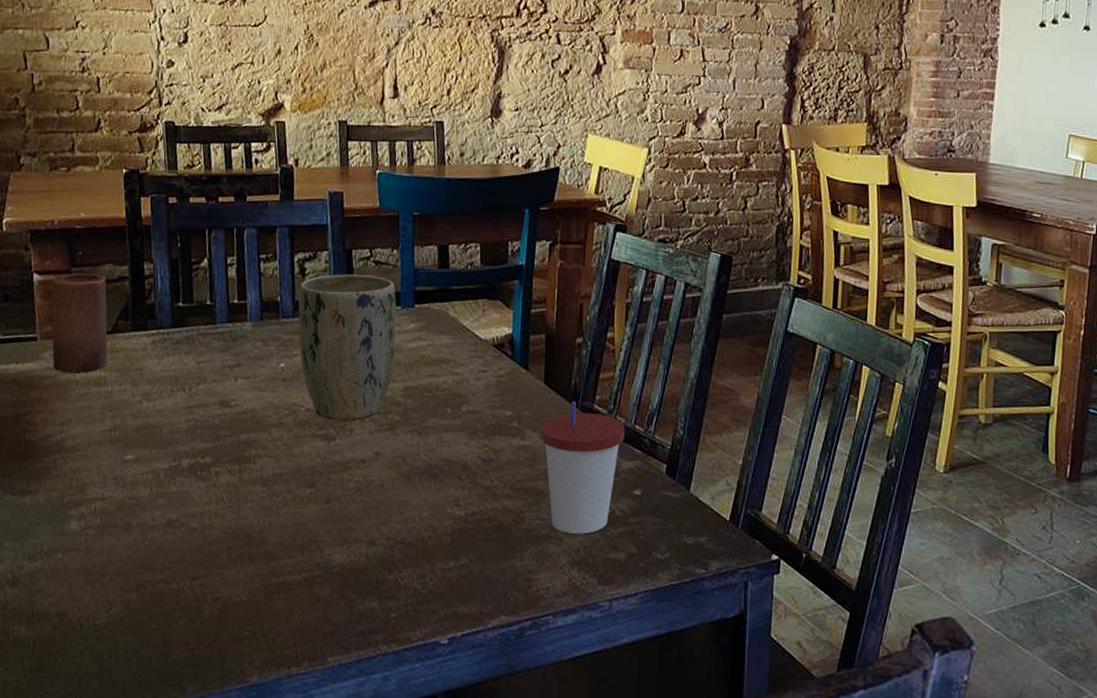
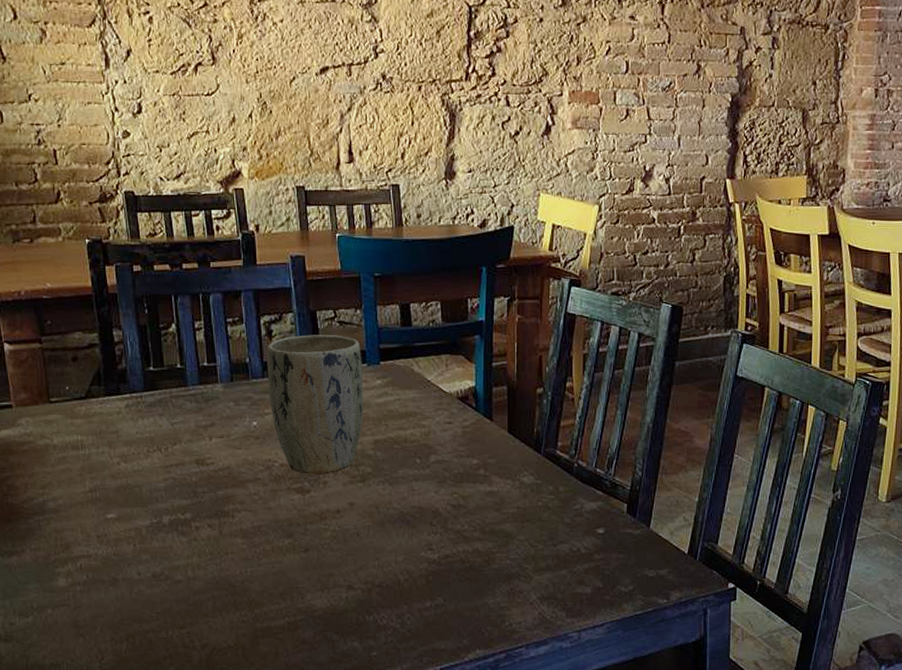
candle: present [51,273,108,373] -> none [22,341,83,438]
cup: present [540,401,625,534] -> none [506,448,586,572]

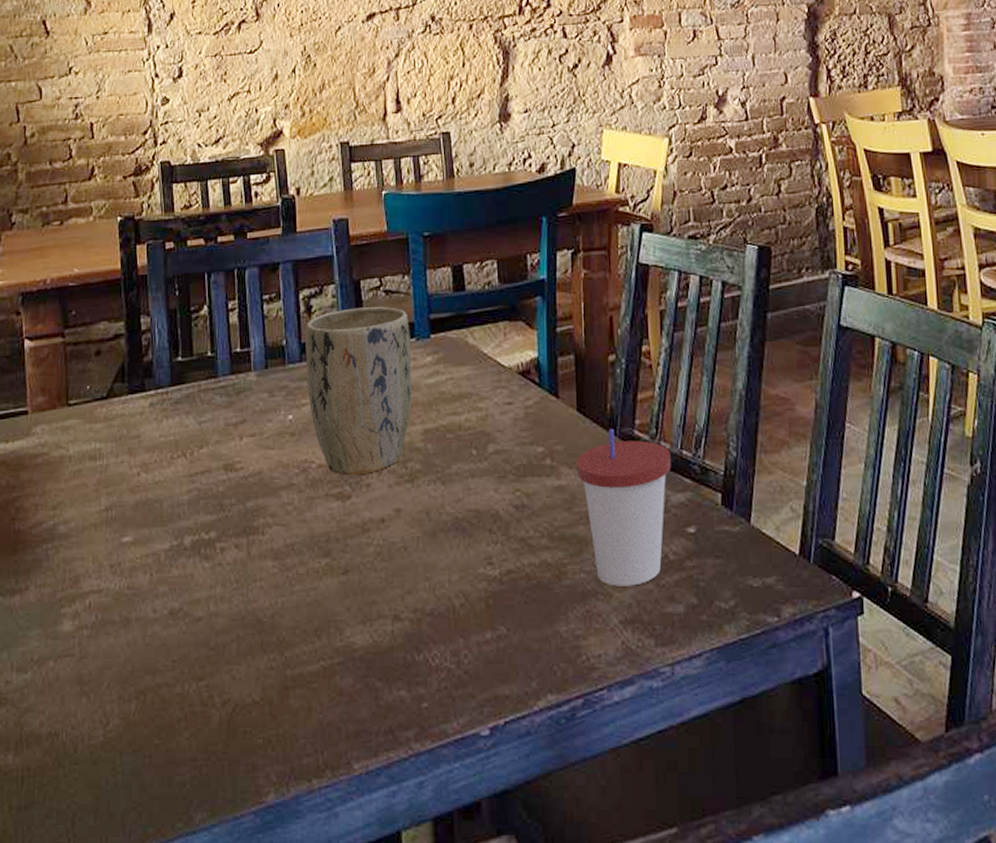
cup: none [506,448,586,572] -> present [576,428,671,586]

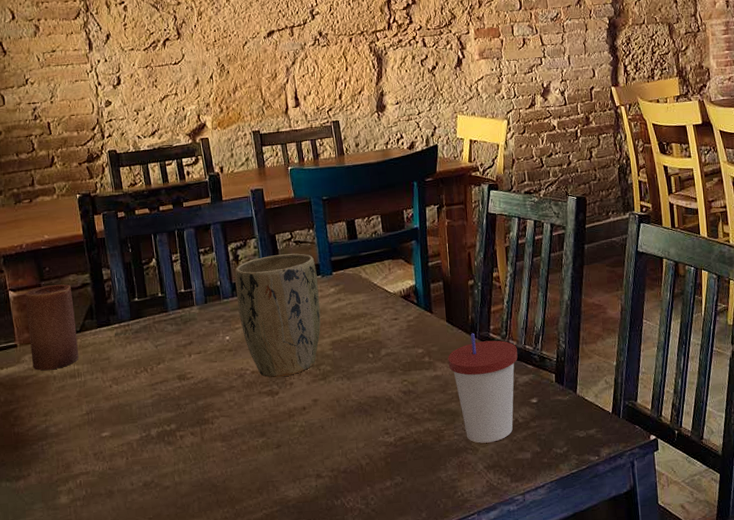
candle: none [43,334,103,448] -> present [25,284,79,371]

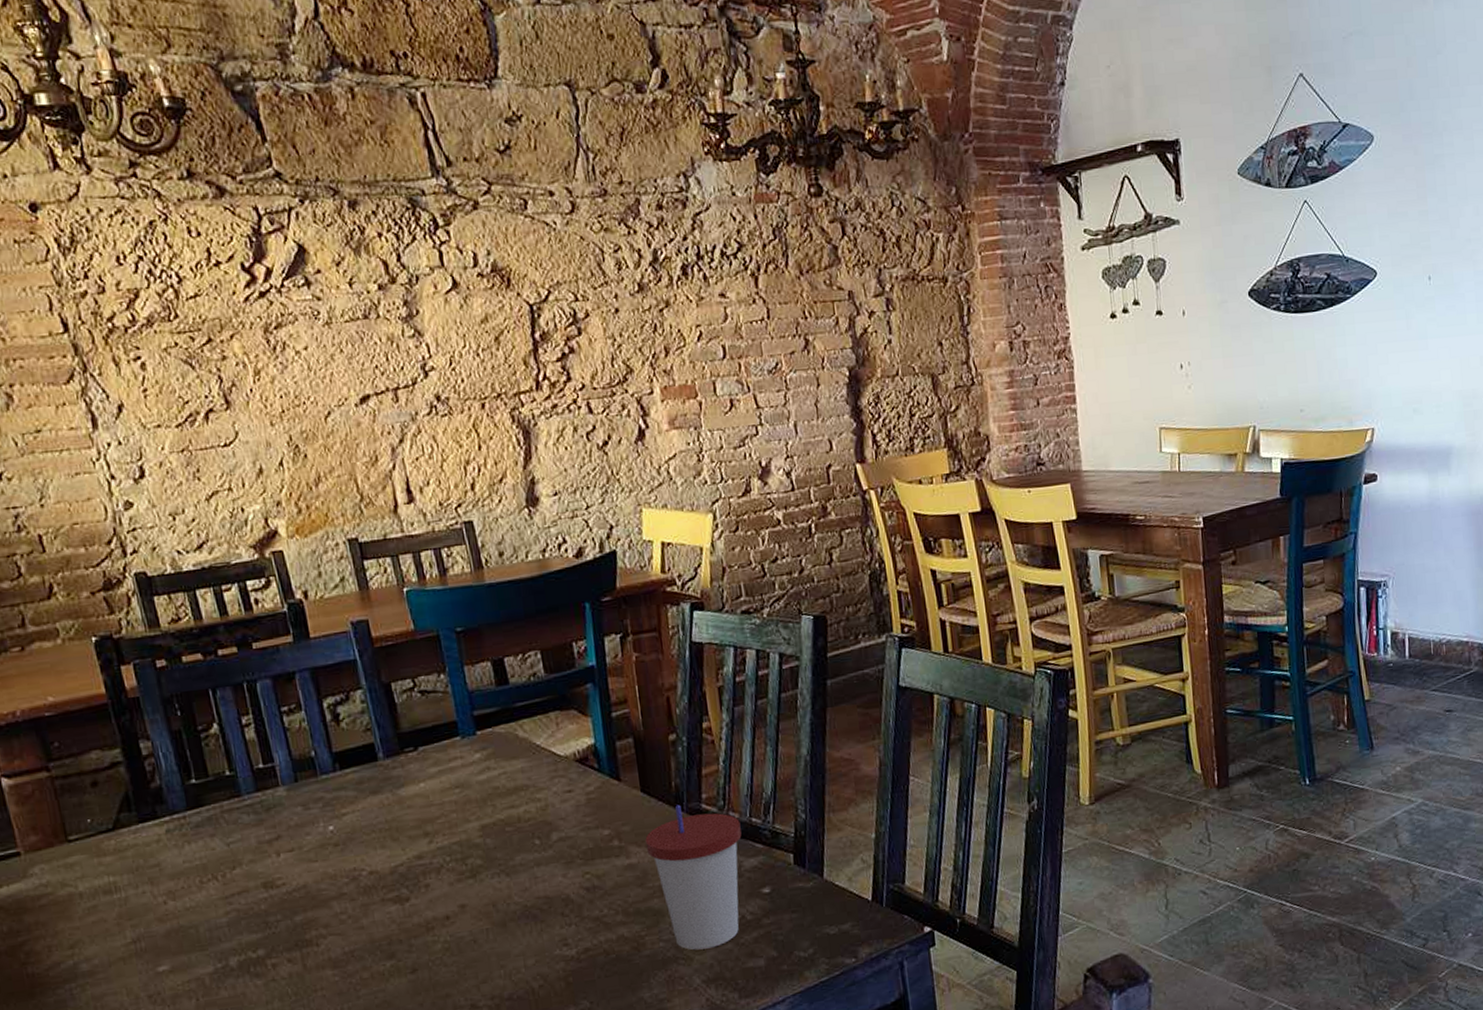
candle: present [25,284,79,371] -> none [25,764,115,887]
plant pot: present [235,253,321,378] -> none [335,707,464,880]

